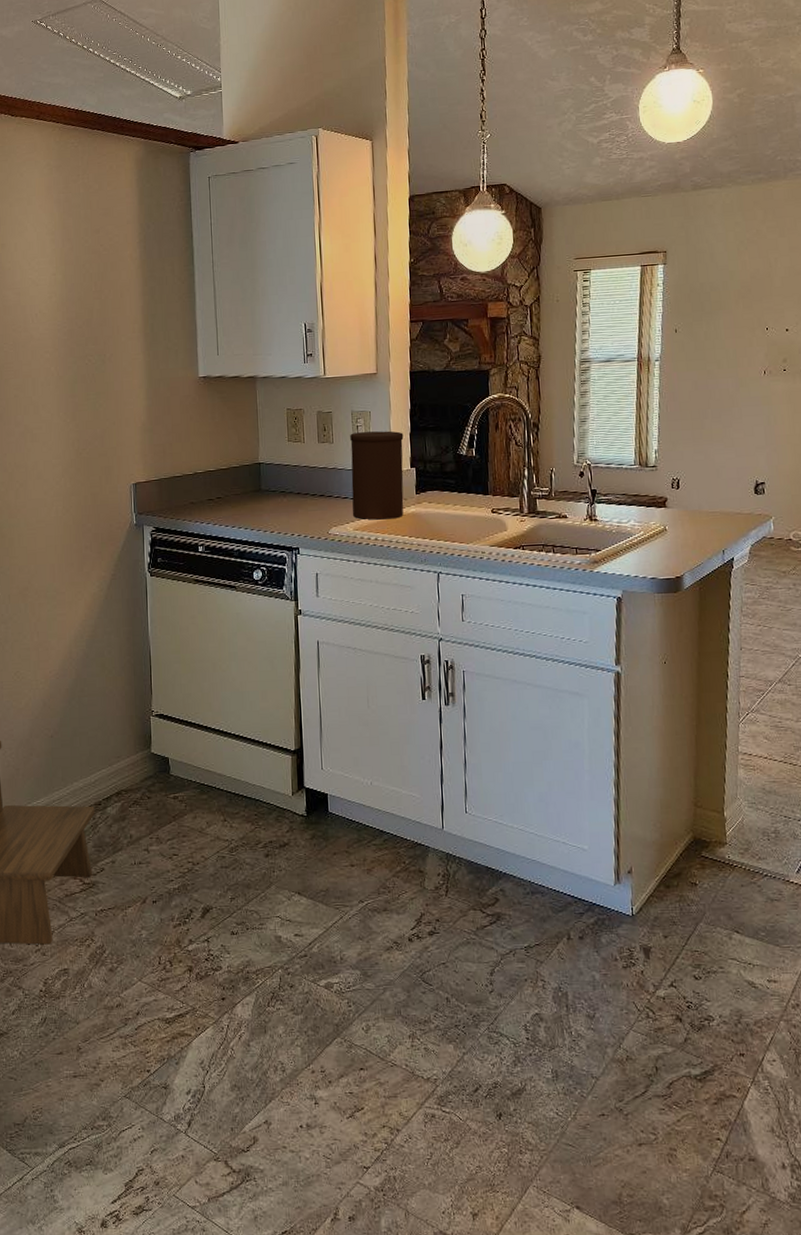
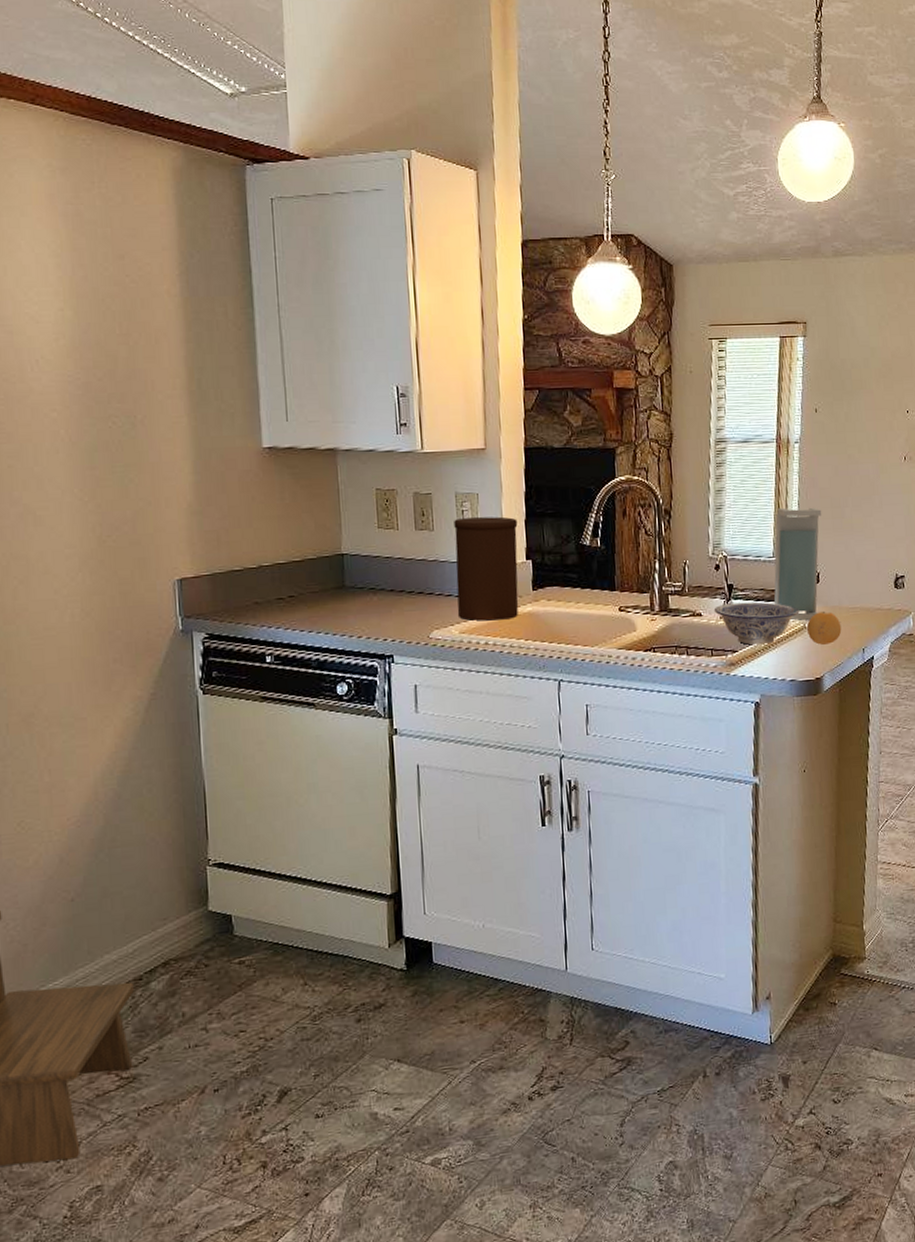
bowl: none [578,505,660,545] -> present [714,601,800,646]
soap dispenser: none [635,419,682,523] -> present [773,507,822,621]
fruit: none [666,515,702,547] -> present [806,612,842,646]

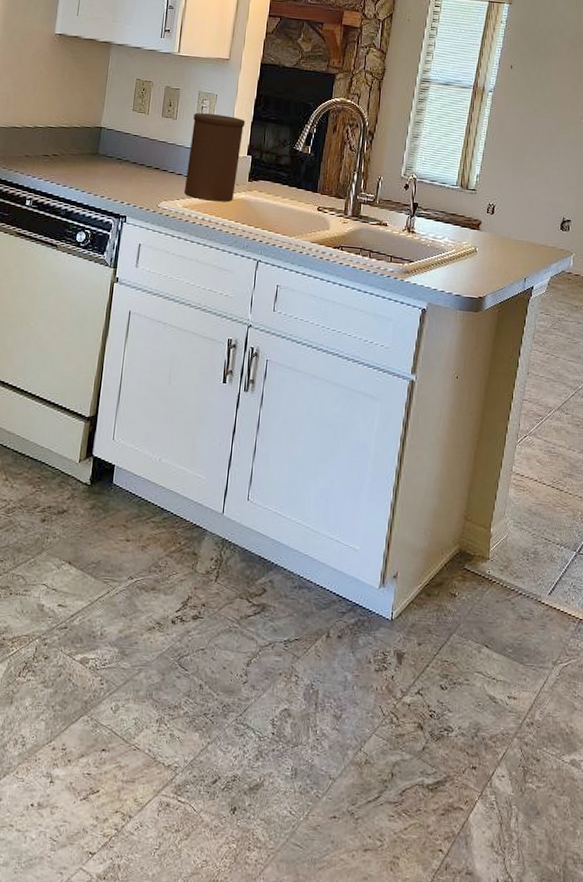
bowl: present [714,601,800,646] -> none [398,219,473,261]
soap dispenser: present [773,507,822,621] -> none [451,144,505,245]
fruit: present [806,612,842,646] -> none [476,239,508,270]

